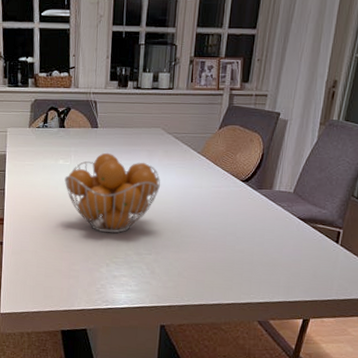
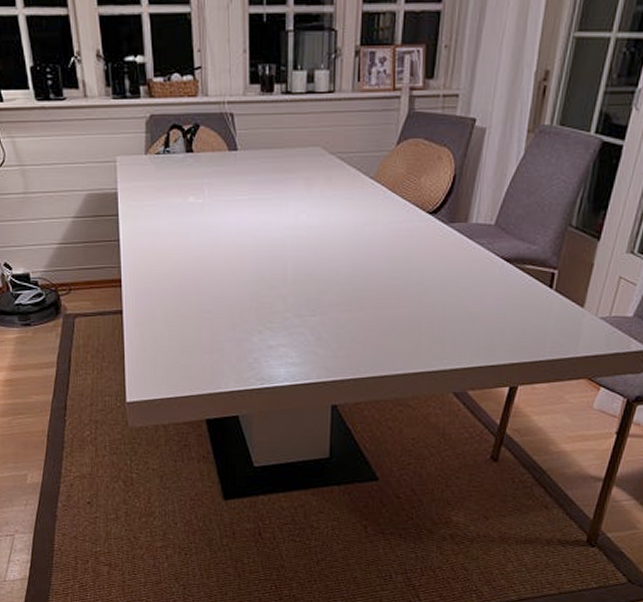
fruit basket: present [64,152,161,233] -> none [197,183,324,291]

